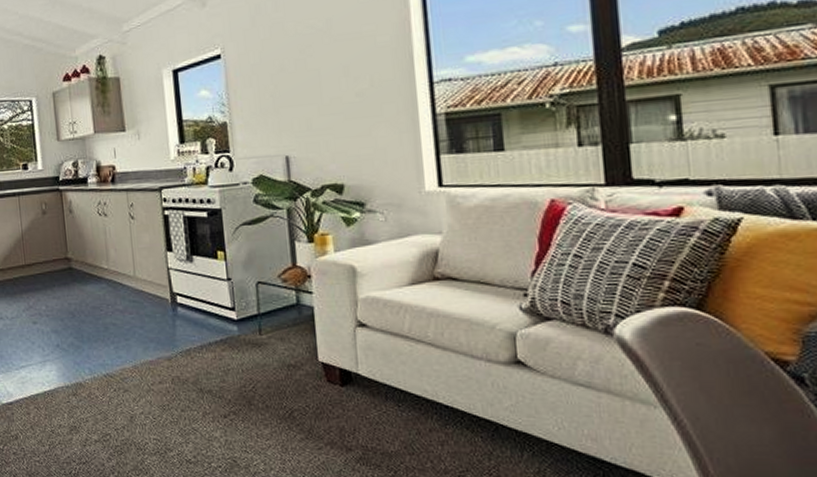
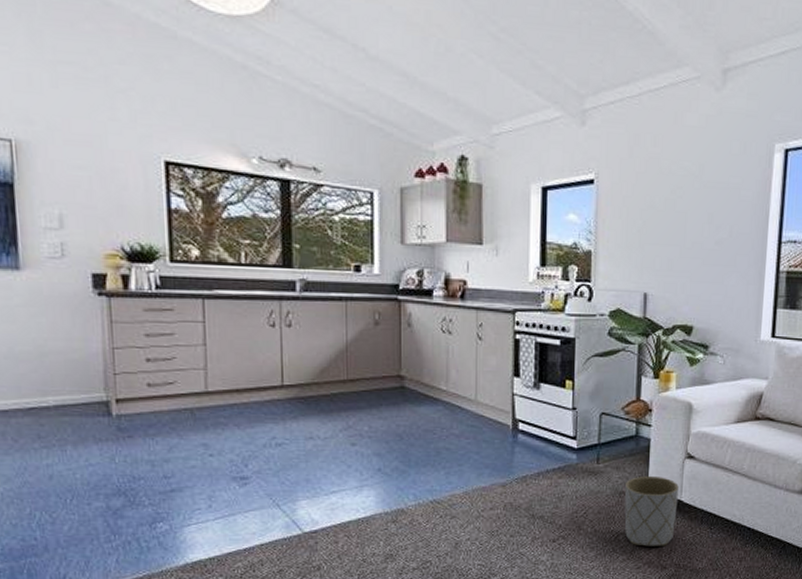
planter: none [292,346,356,425] -> present [624,475,679,546]

